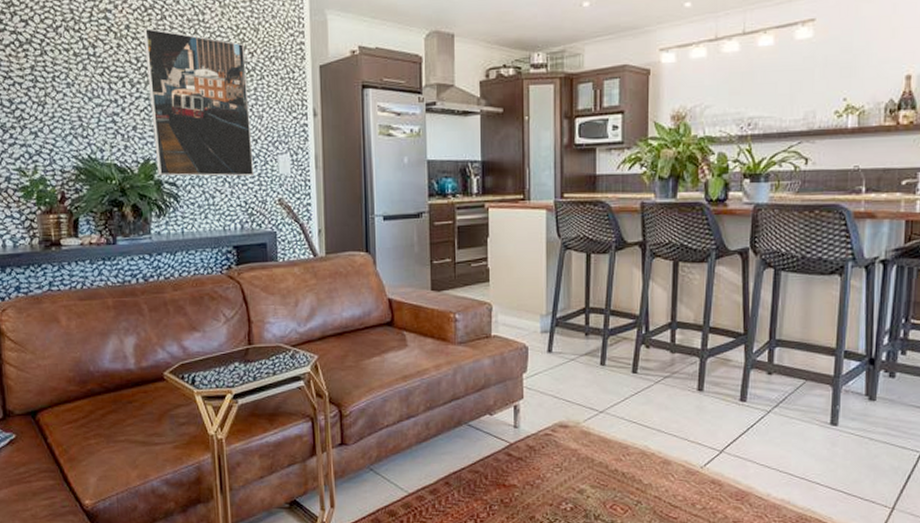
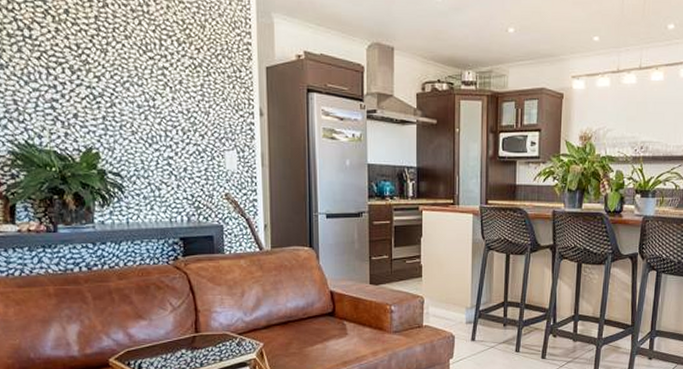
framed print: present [142,27,254,177] -> none [83,14,200,171]

